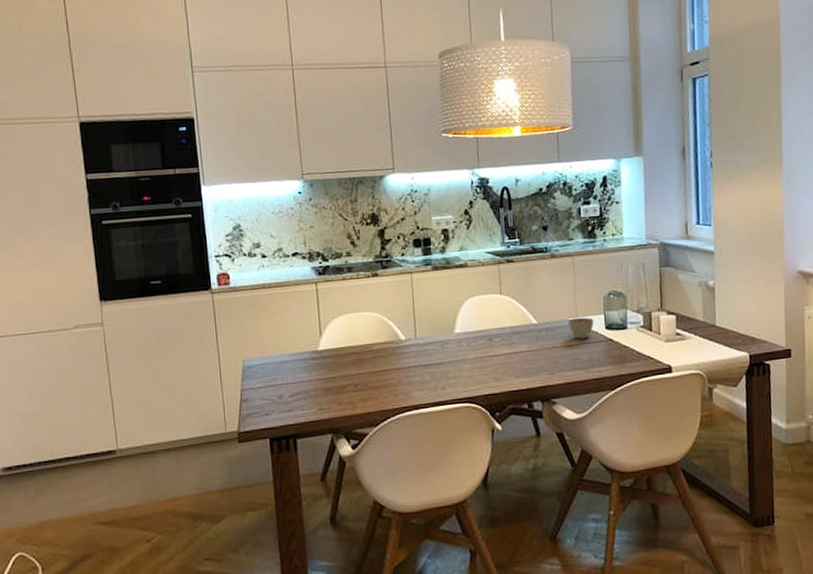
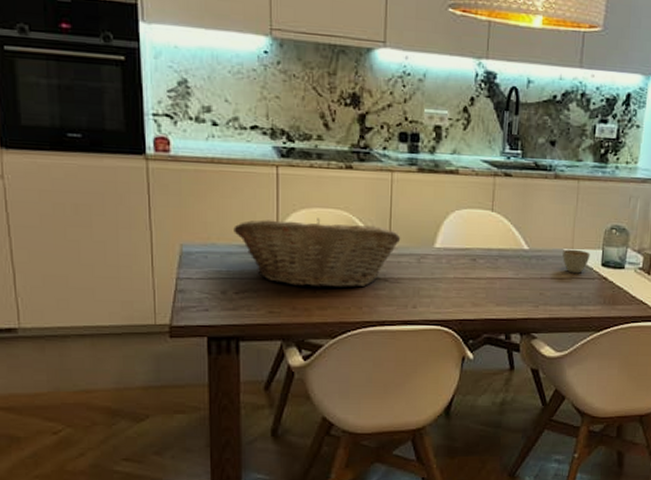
fruit basket: none [285,321,425,383] -> present [234,218,401,288]

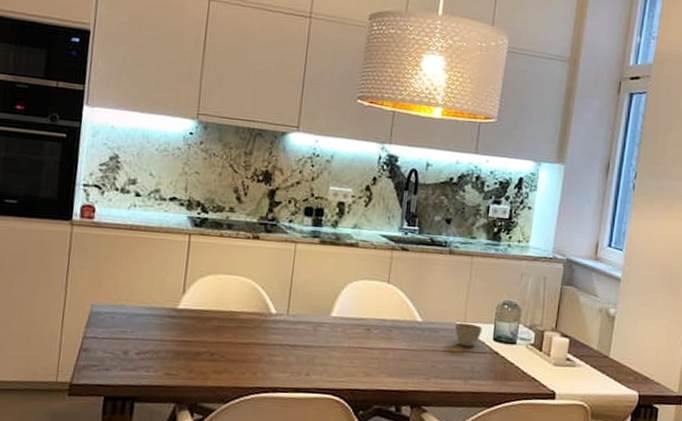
fruit basket: present [234,218,401,288] -> none [142,284,300,353]

